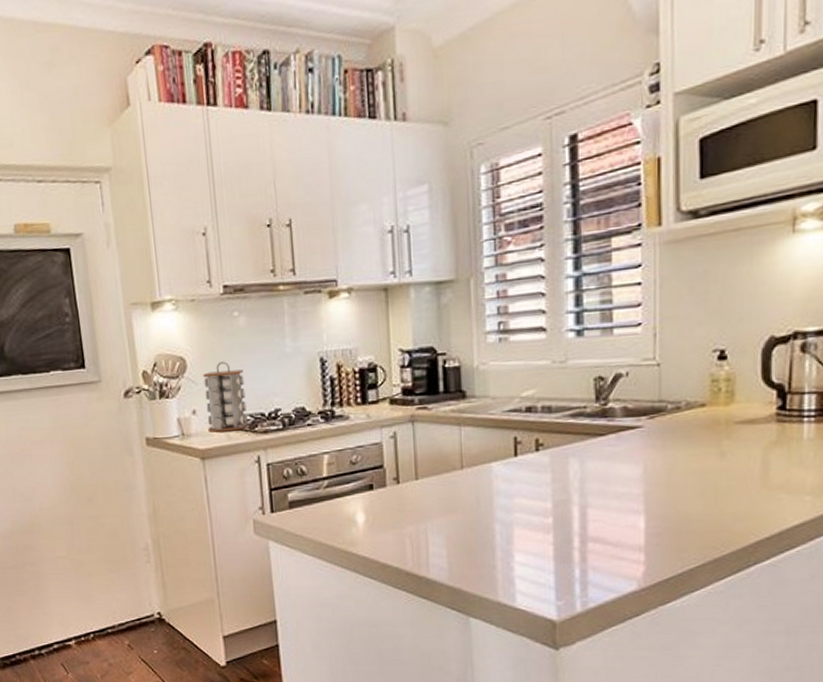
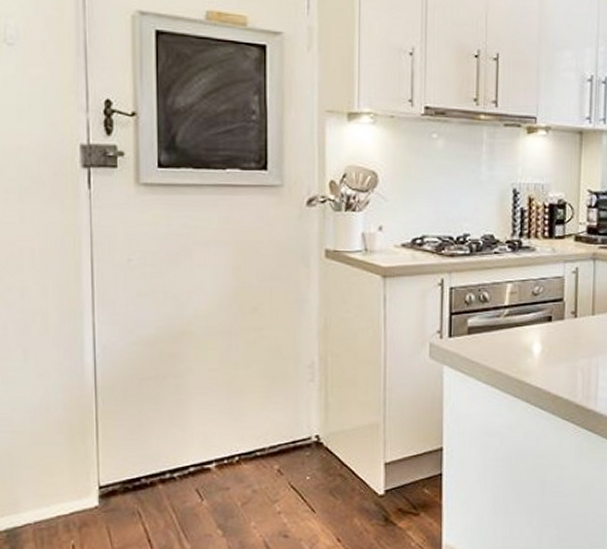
spice rack: present [203,361,248,433] -> none [393,181,436,253]

